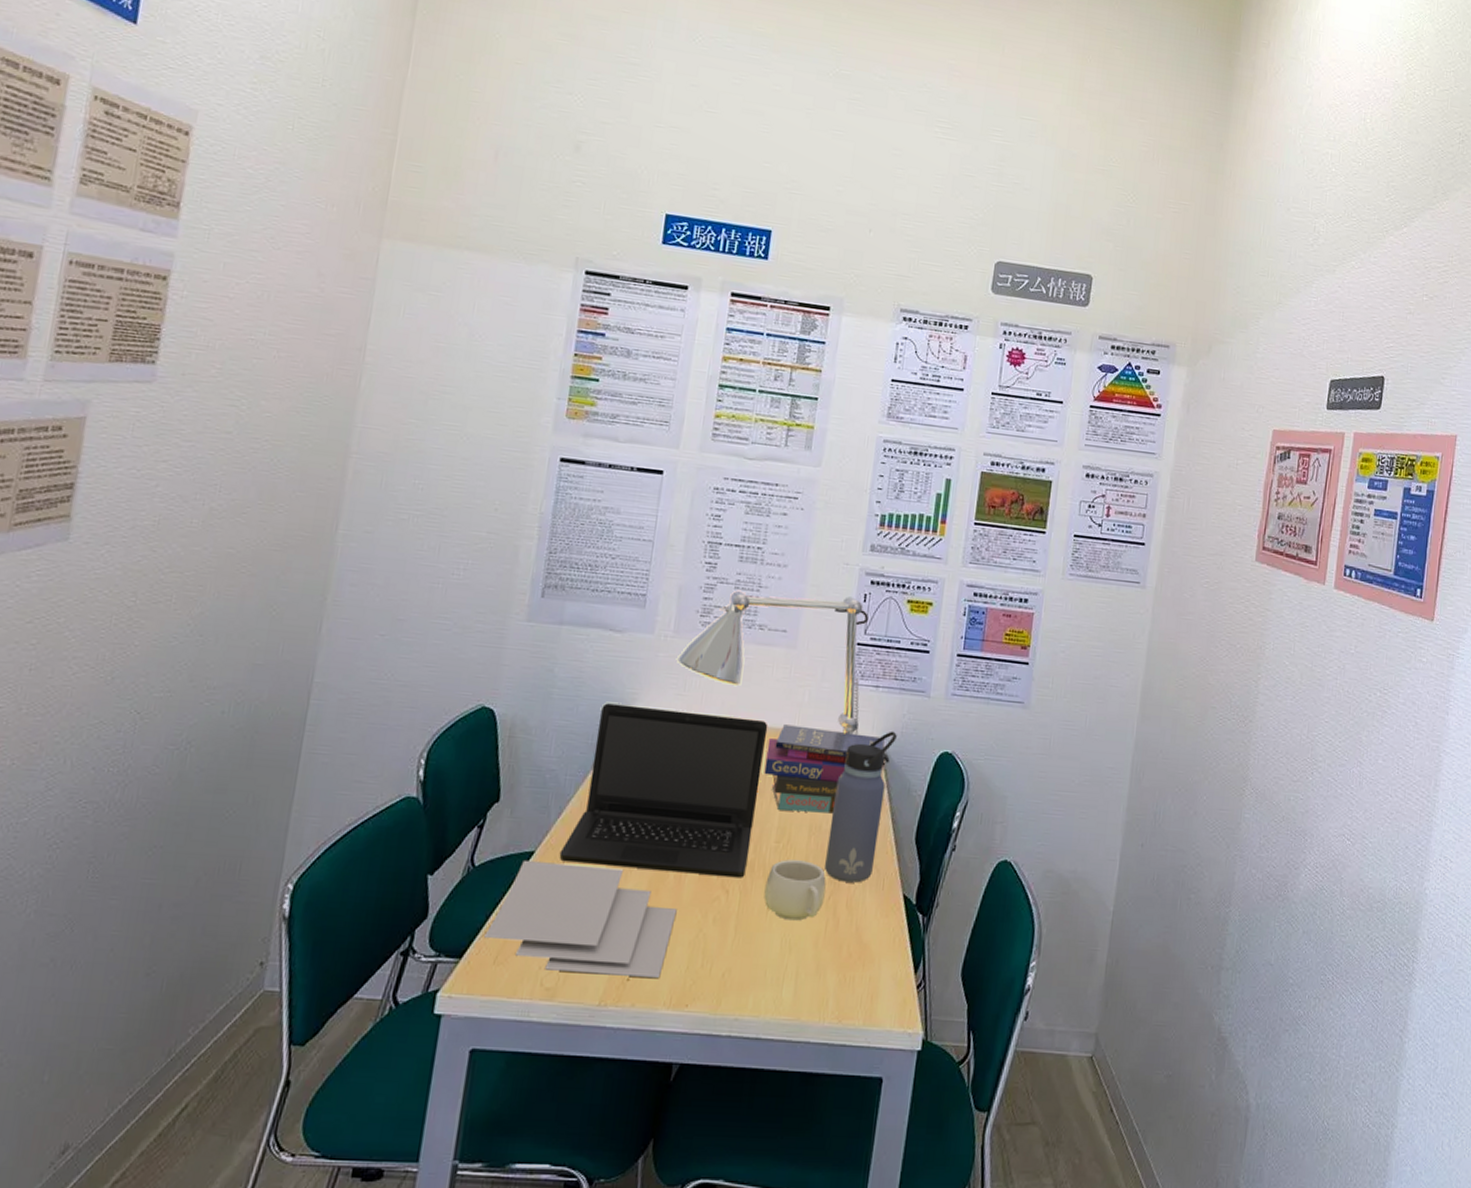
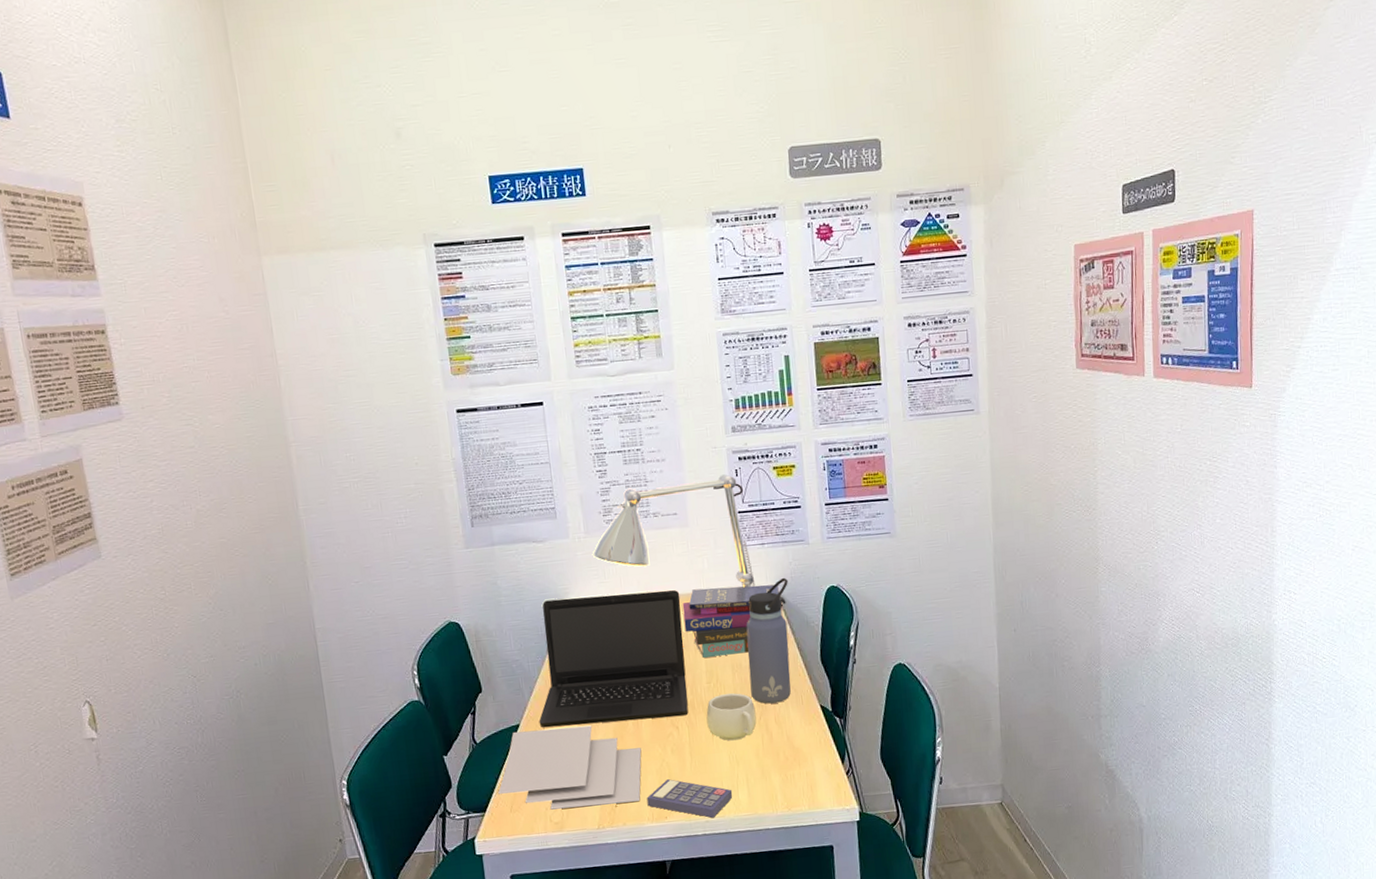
calculator: none [667,956,776,1017] -> present [647,779,733,819]

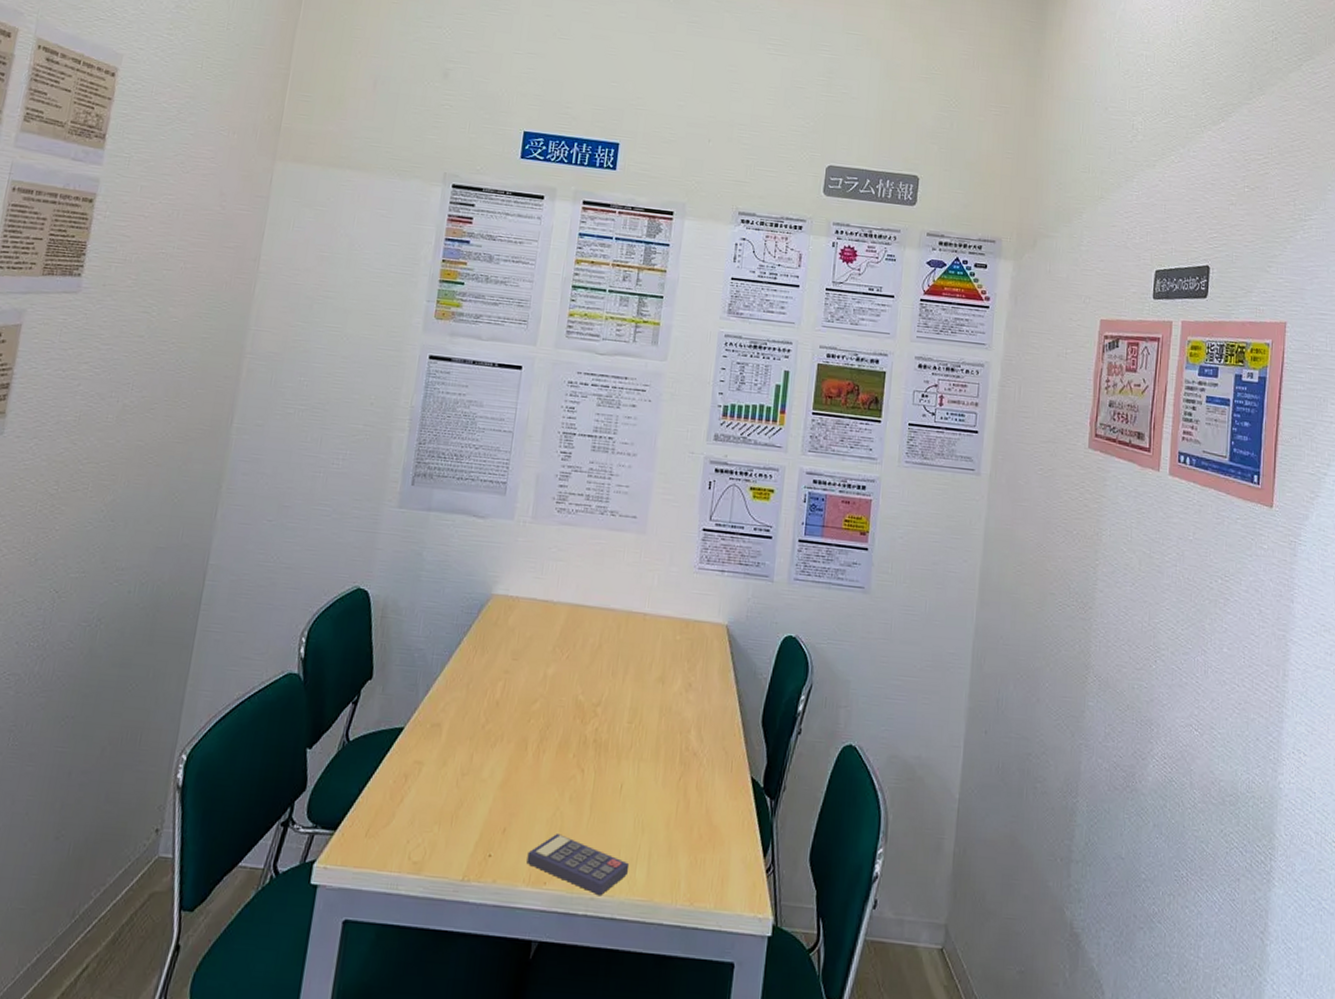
papers: present [498,725,642,810] -> none [357,737,536,856]
laptop: present [539,589,689,728] -> none [426,585,620,758]
desk lamp: present [593,474,786,604] -> none [535,479,736,647]
books: present [682,584,779,658] -> none [616,607,731,695]
mug: present [706,693,757,741] -> none [617,740,677,801]
water bottle: present [746,577,791,704] -> none [675,614,742,765]

